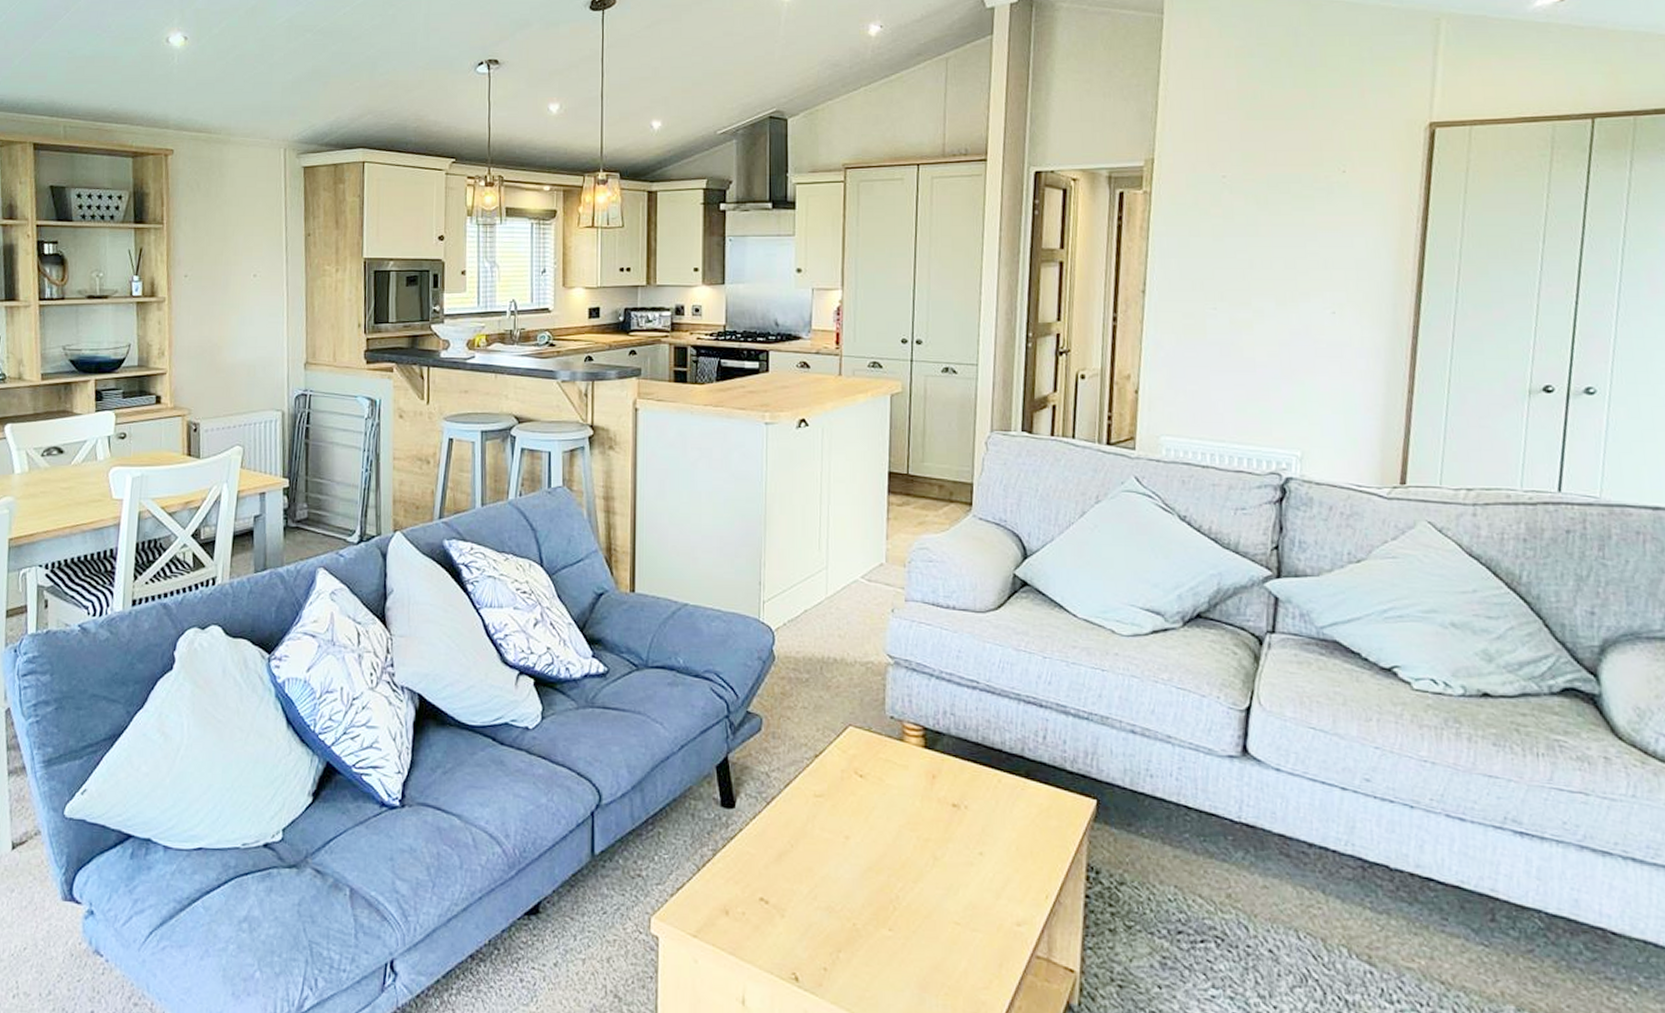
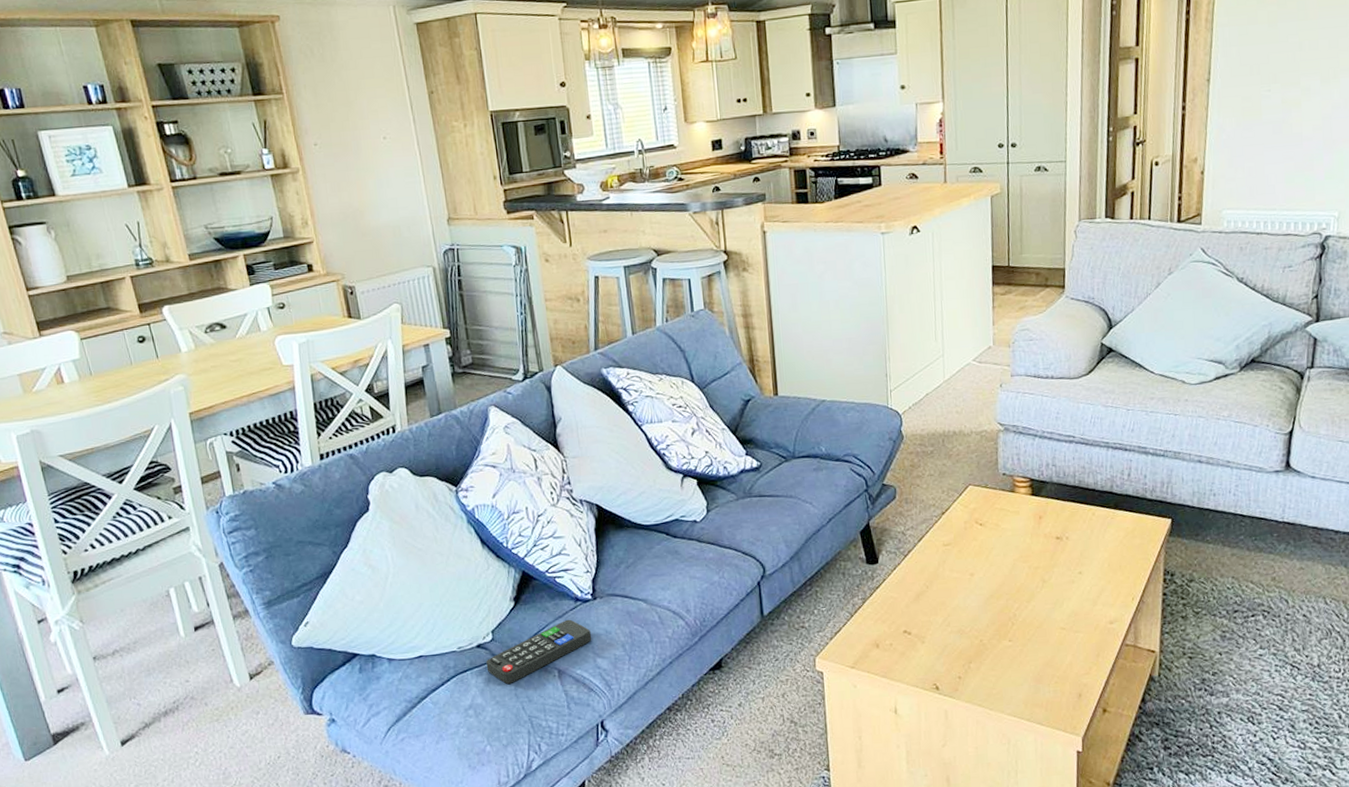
remote control: none [270,827,394,897] -> present [486,619,592,684]

